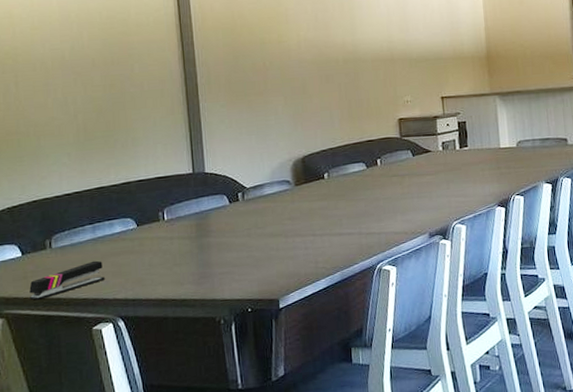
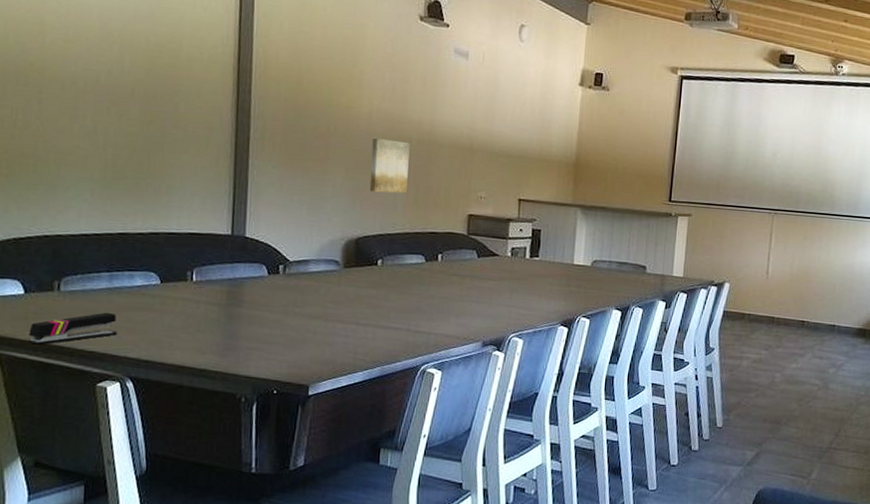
wall art: none [304,63,342,114] -> present [369,138,410,194]

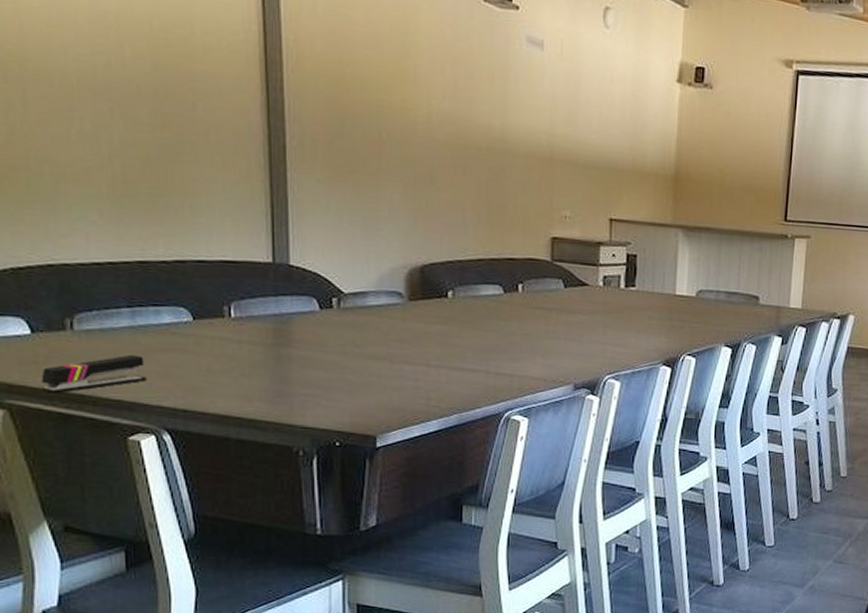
wall art: present [369,138,410,194] -> none [433,146,479,213]

